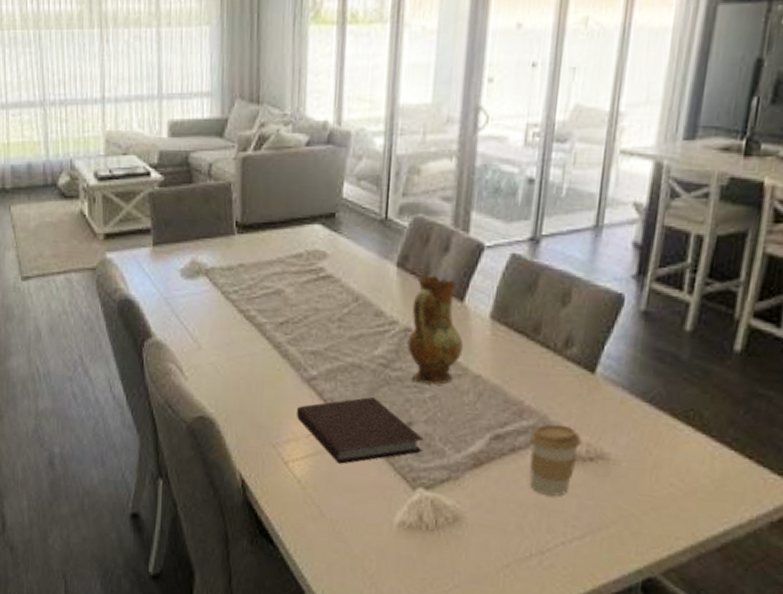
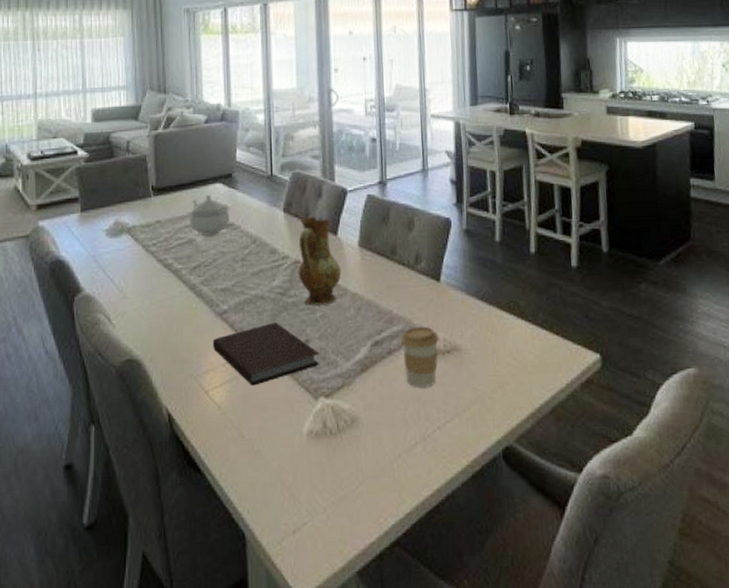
teapot: none [278,237,328,288] -> present [188,194,229,236]

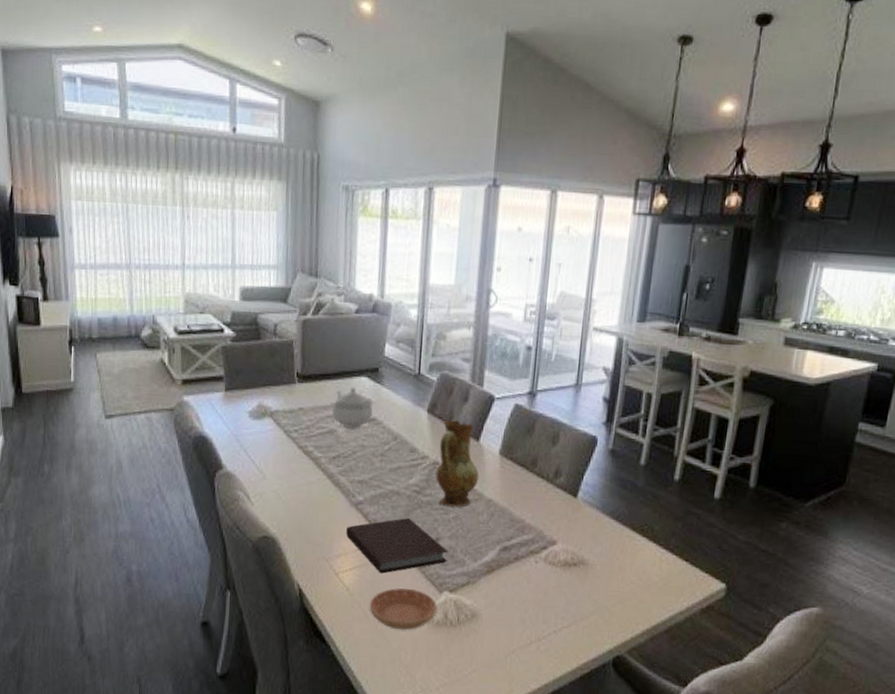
saucer: none [243,398,315,446] -> present [369,588,437,630]
coffee cup: present [401,326,439,387] -> none [529,537,568,594]

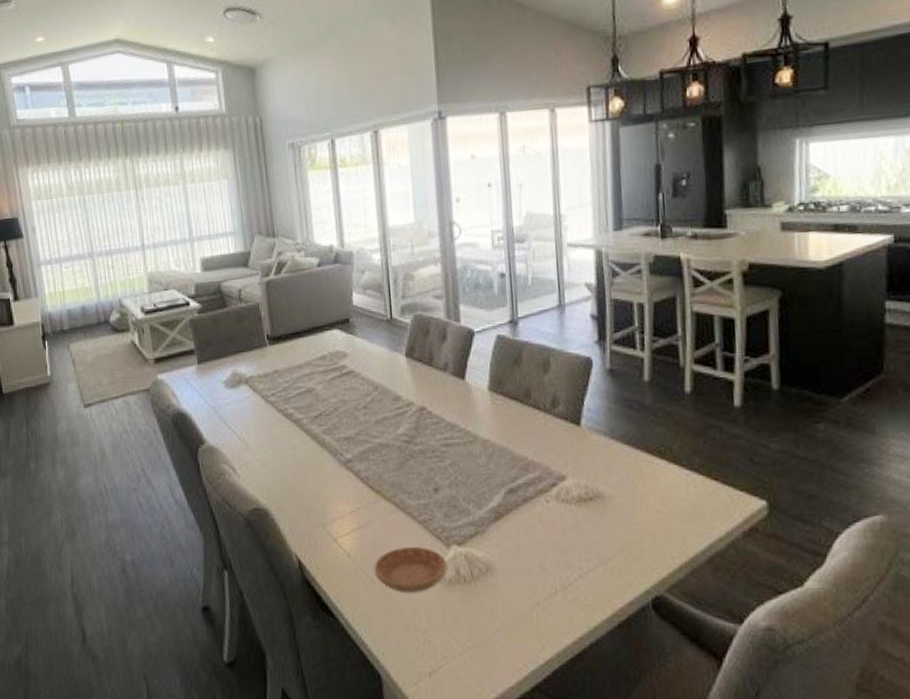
teapot: present [332,387,373,428] -> none [306,341,349,384]
notebook: present [346,517,449,574] -> none [339,470,451,534]
ceramic jug: present [435,420,479,508] -> none [423,361,471,453]

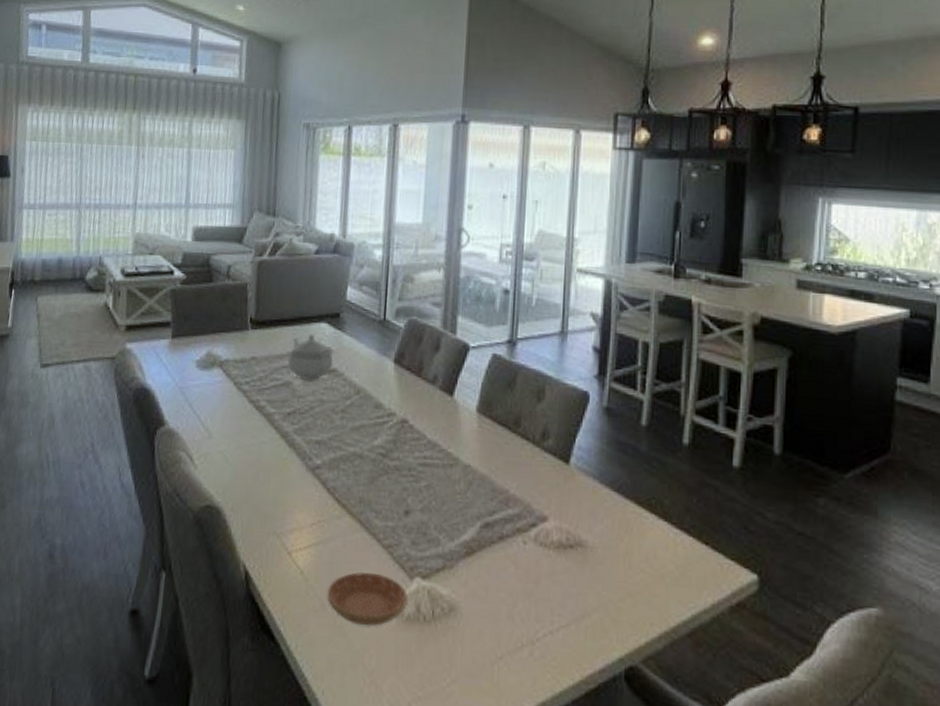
teapot: none [306,341,349,384] -> present [287,334,333,380]

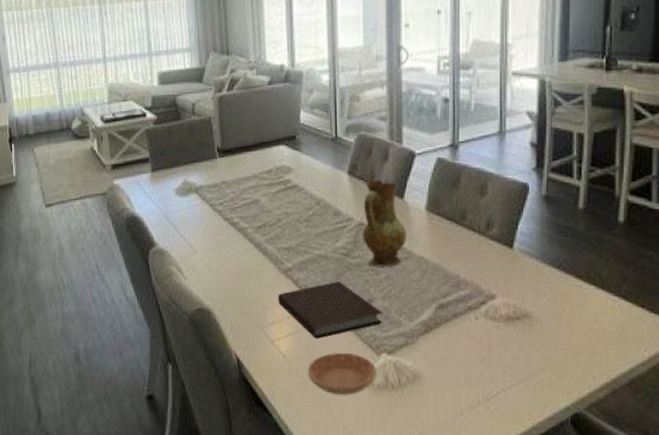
teapot: present [287,334,333,380] -> none [253,156,293,196]
notebook: none [301,485,421,554] -> present [278,281,383,339]
ceramic jug: none [404,371,454,474] -> present [362,180,407,267]

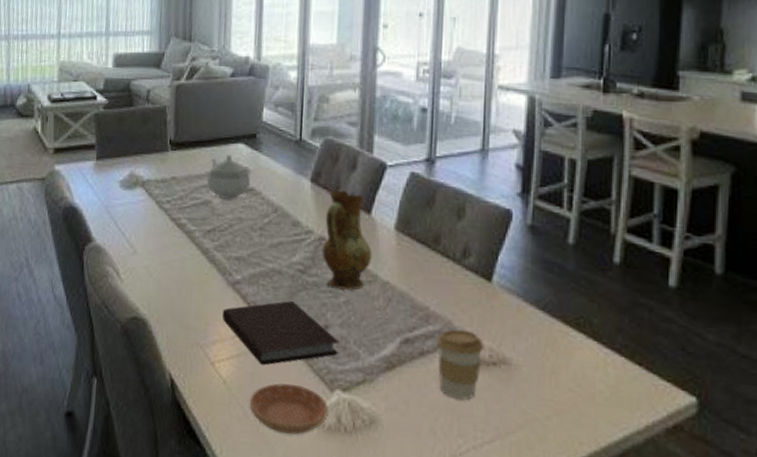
teapot: none [253,156,293,196] -> present [206,154,250,199]
coffee cup: none [468,292,508,351] -> present [437,329,484,400]

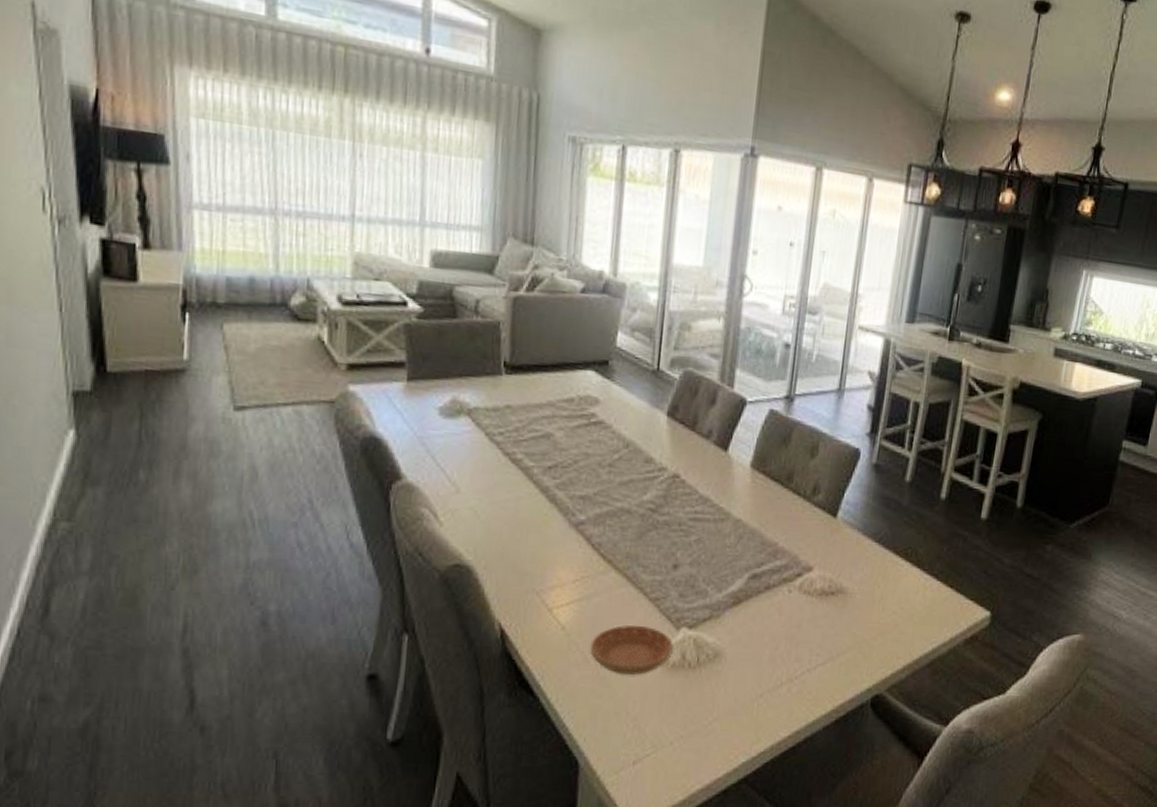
teapot: present [206,154,250,199] -> none [548,382,600,432]
notebook: present [223,300,340,366] -> none [563,540,689,608]
ceramic jug: present [322,190,373,291] -> none [675,425,727,529]
coffee cup: present [437,329,484,400] -> none [781,563,825,628]

